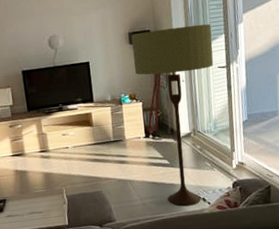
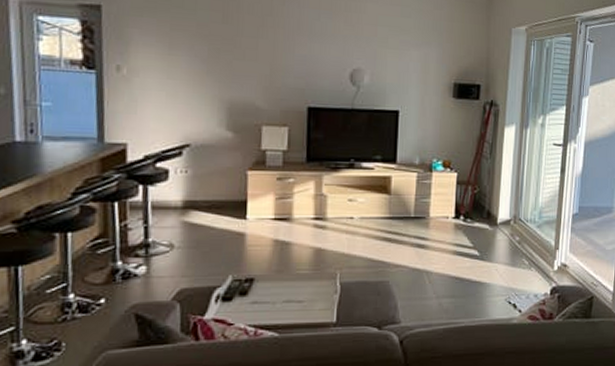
floor lamp: present [131,24,214,206] -> none [454,85,553,311]

